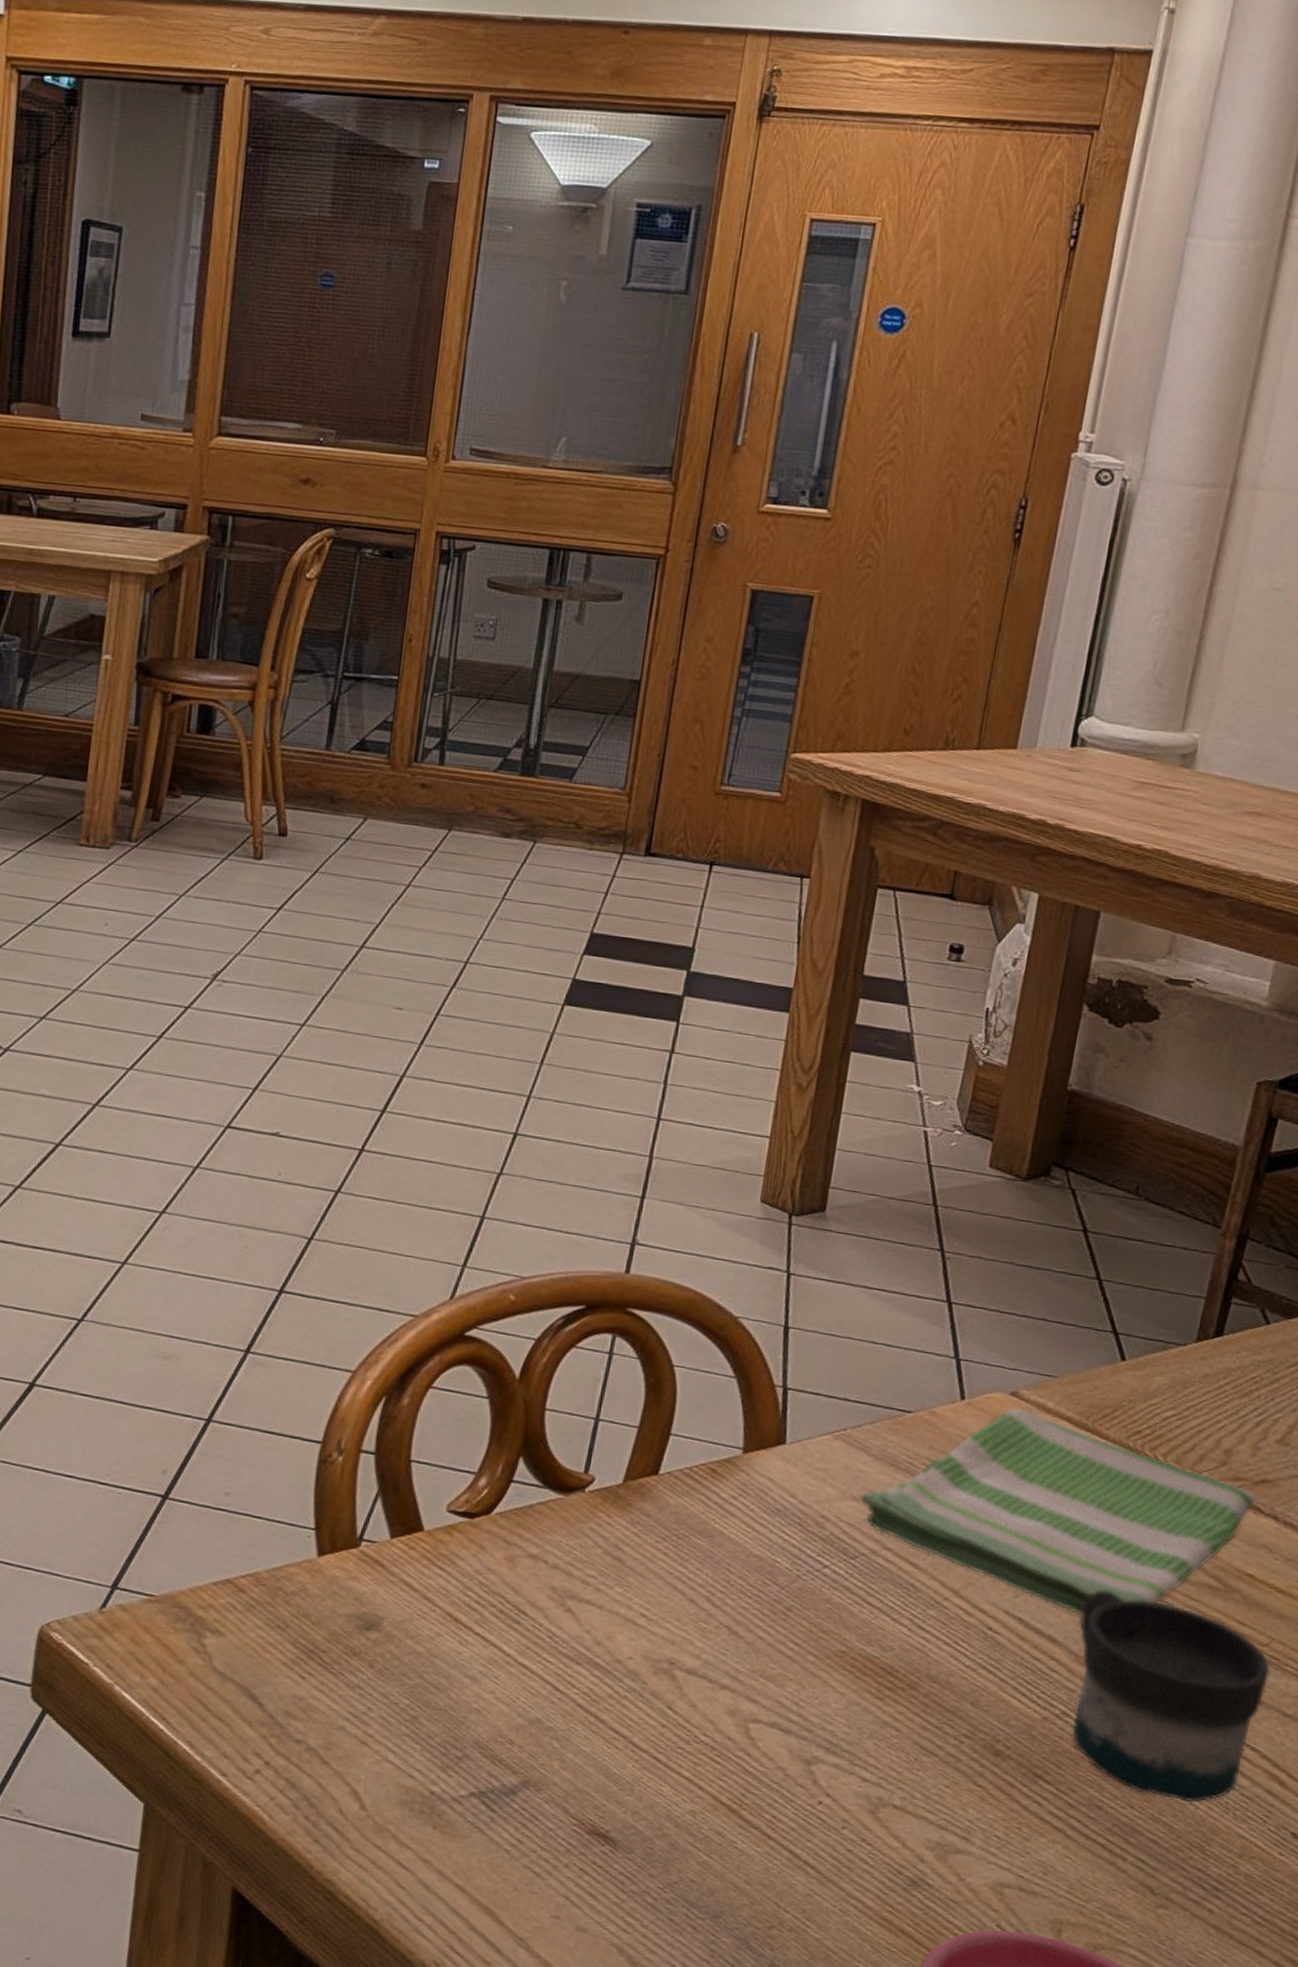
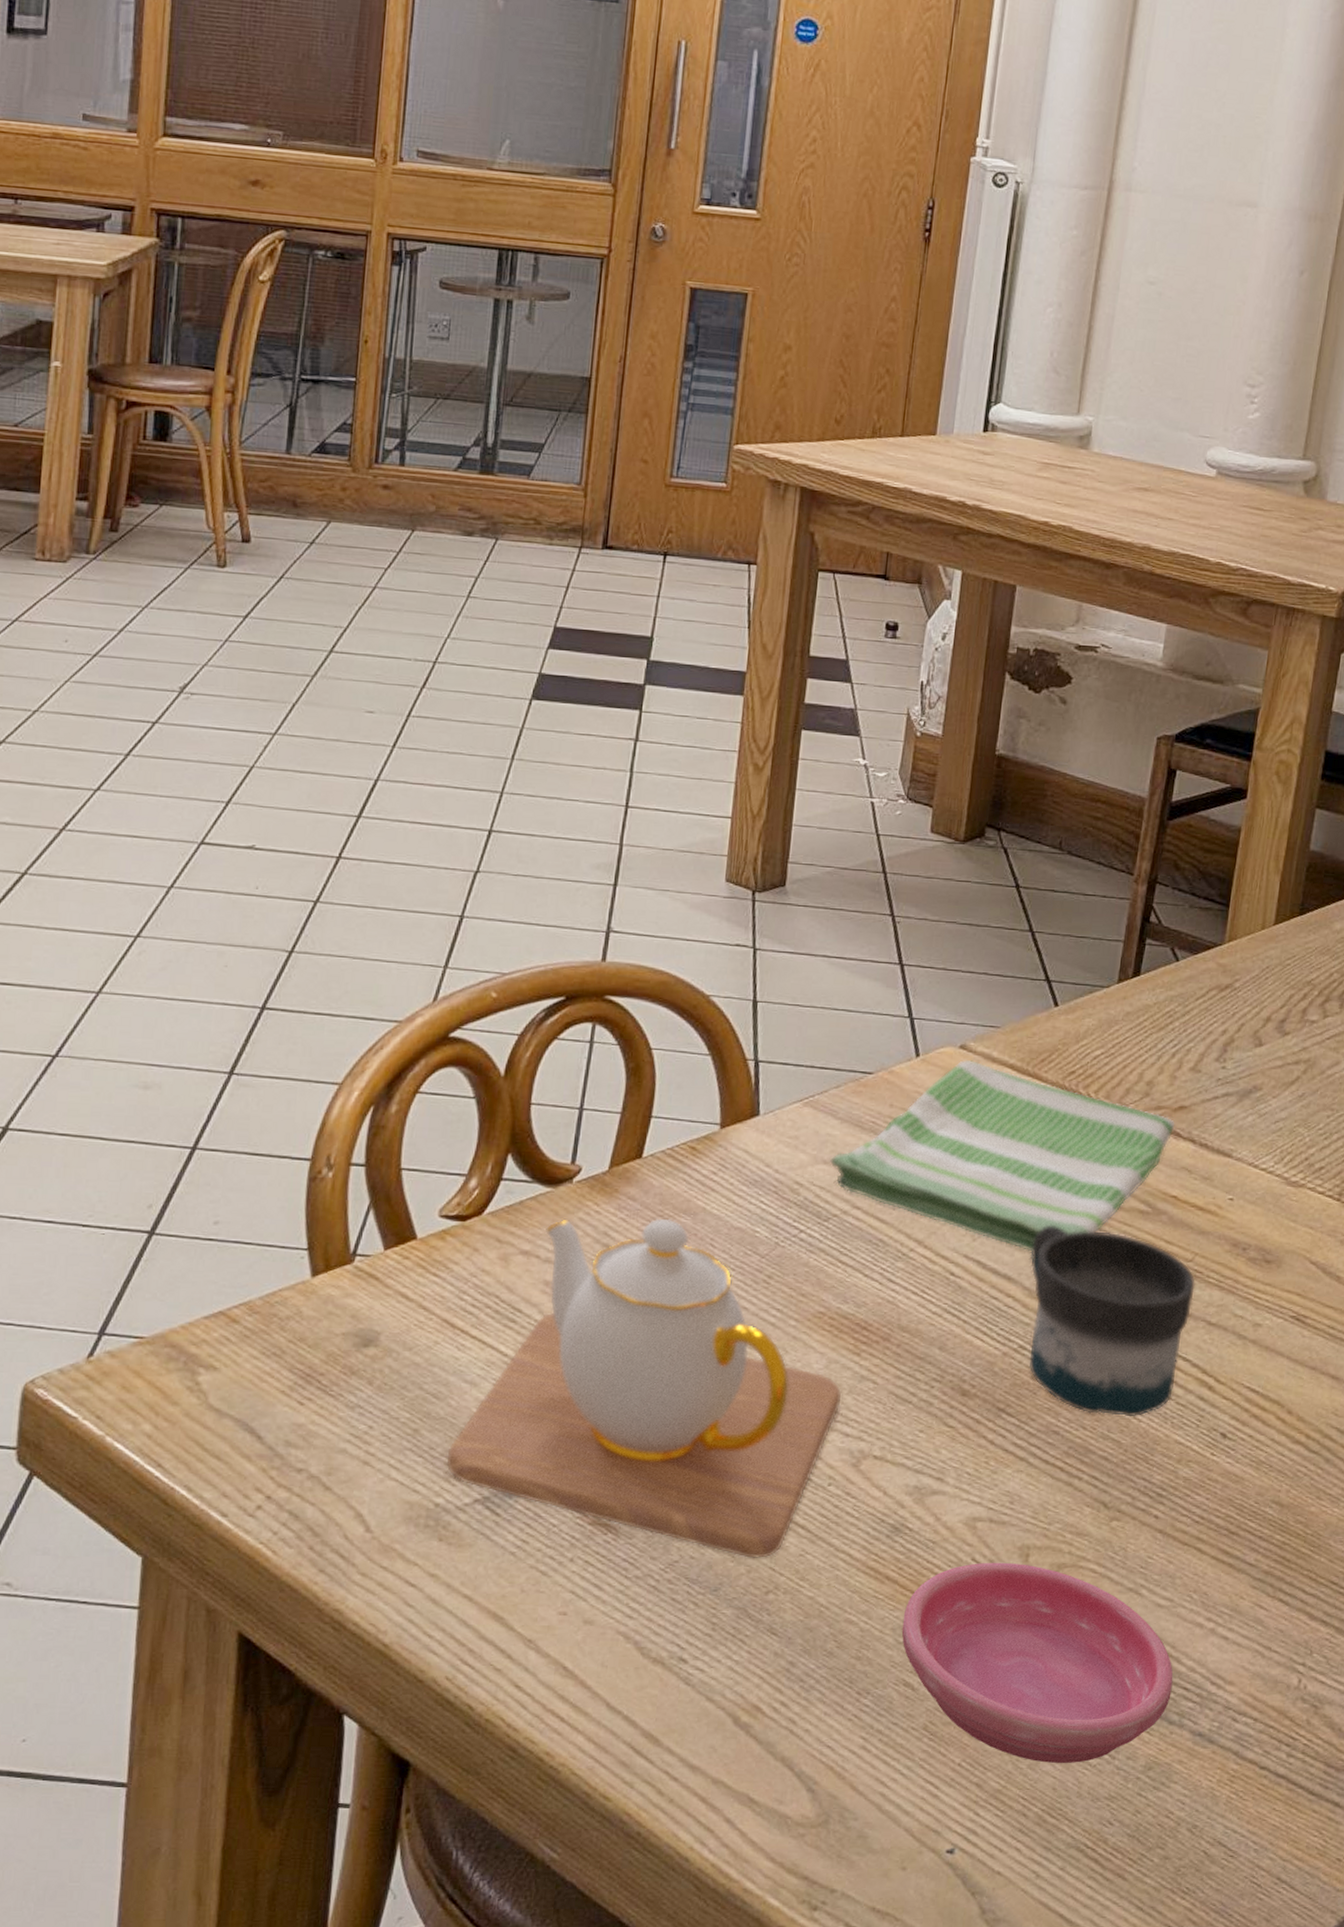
teapot: none [443,1526,862,1893] -> present [446,1218,842,1558]

